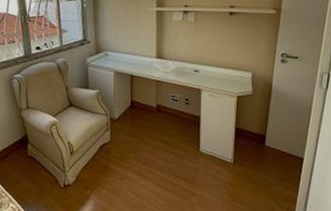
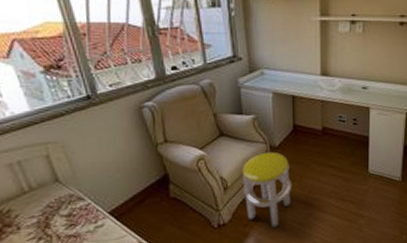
stool: none [86,123,129,194] -> present [242,151,292,228]

